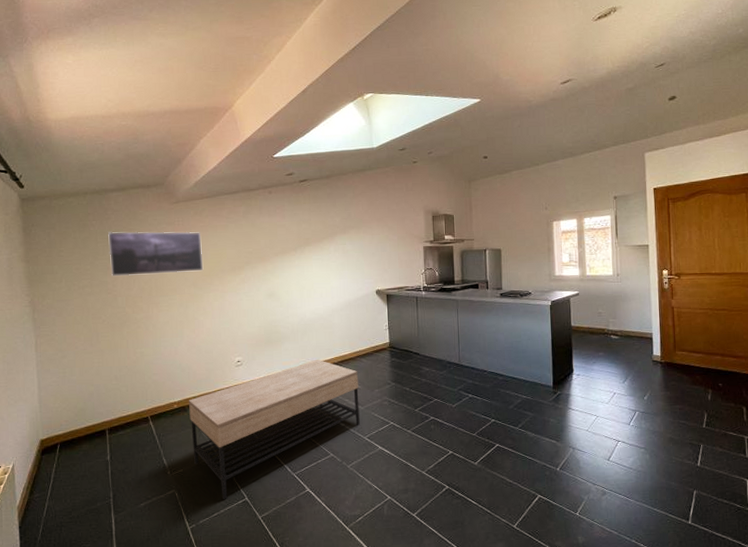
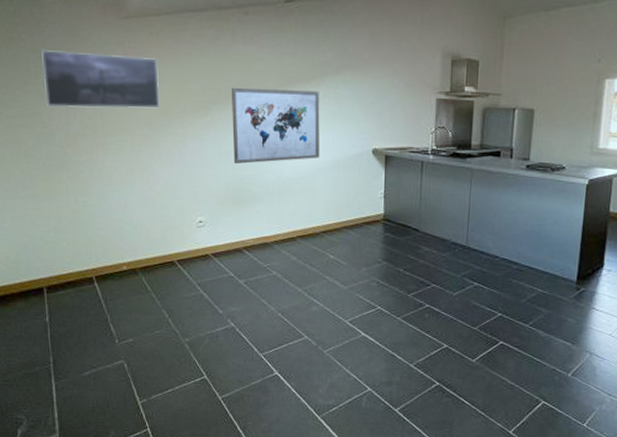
coffee table: present [188,360,360,500] -> none [139,227,343,376]
wall art: none [260,248,335,310] -> present [231,87,320,164]

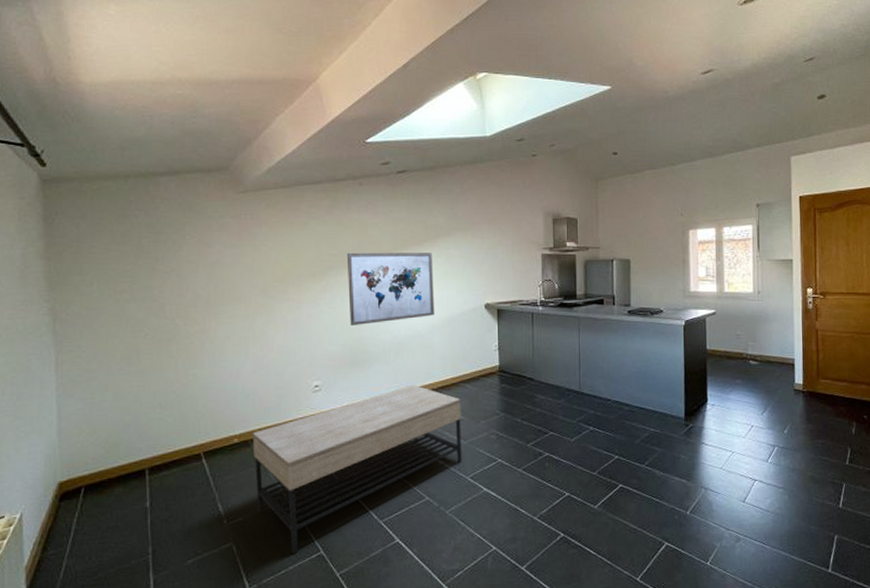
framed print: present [42,49,160,109] -> none [155,224,276,281]
coffee table: none [139,227,343,376] -> present [252,385,462,554]

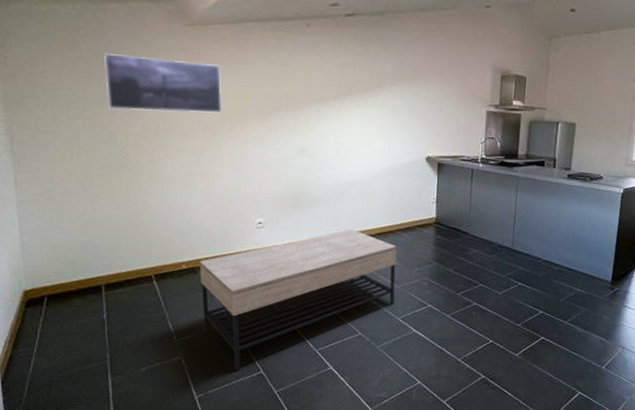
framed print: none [155,224,276,281] -> present [104,52,222,114]
wall art: present [346,252,435,325] -> none [292,95,378,168]

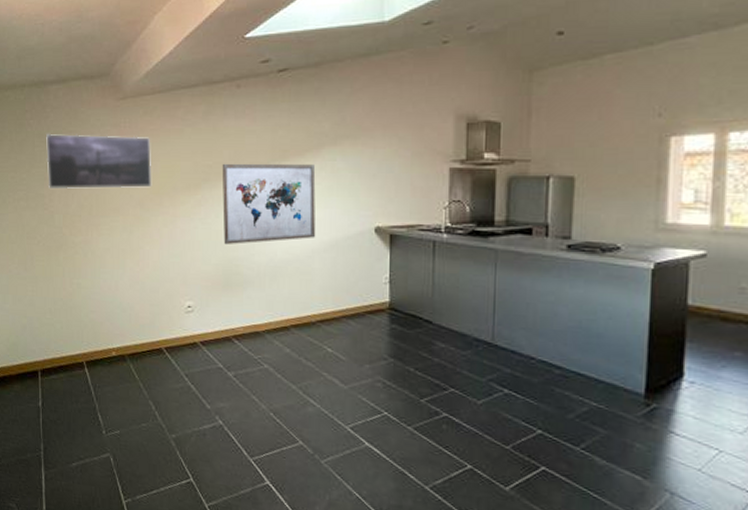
coffee table: present [199,229,397,371] -> none [128,315,342,476]
wall art: none [292,95,378,168] -> present [222,163,316,244]

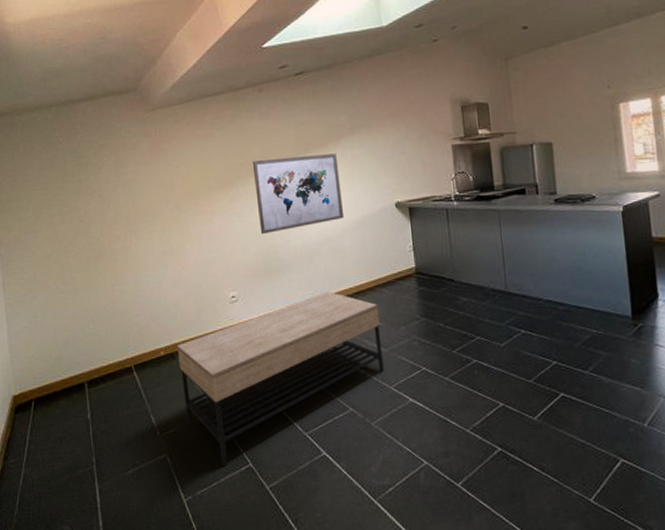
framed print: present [46,133,152,190] -> none [77,143,187,201]
coffee table: none [128,315,342,476] -> present [176,292,384,466]

